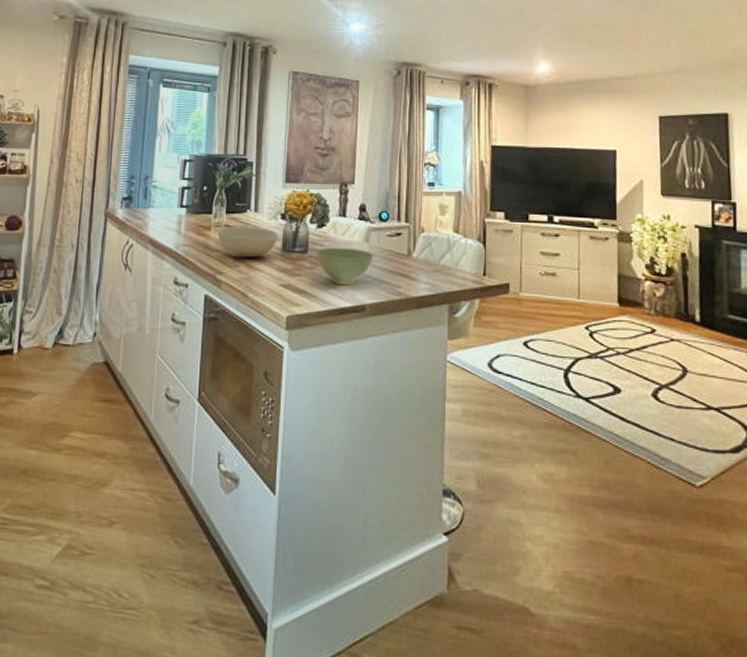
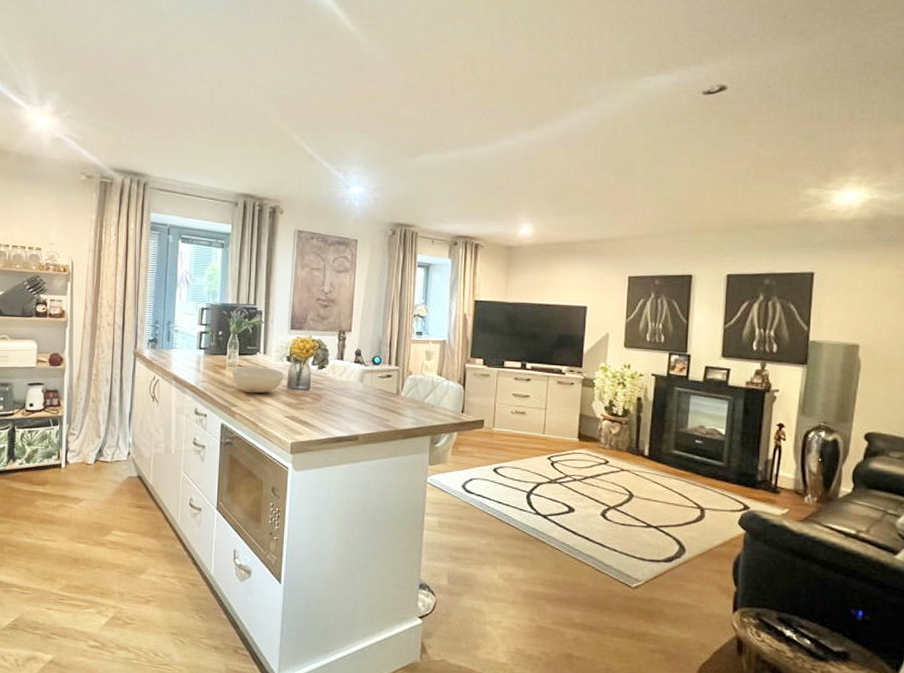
bowl: present [317,247,374,286] -> none [317,386,367,419]

